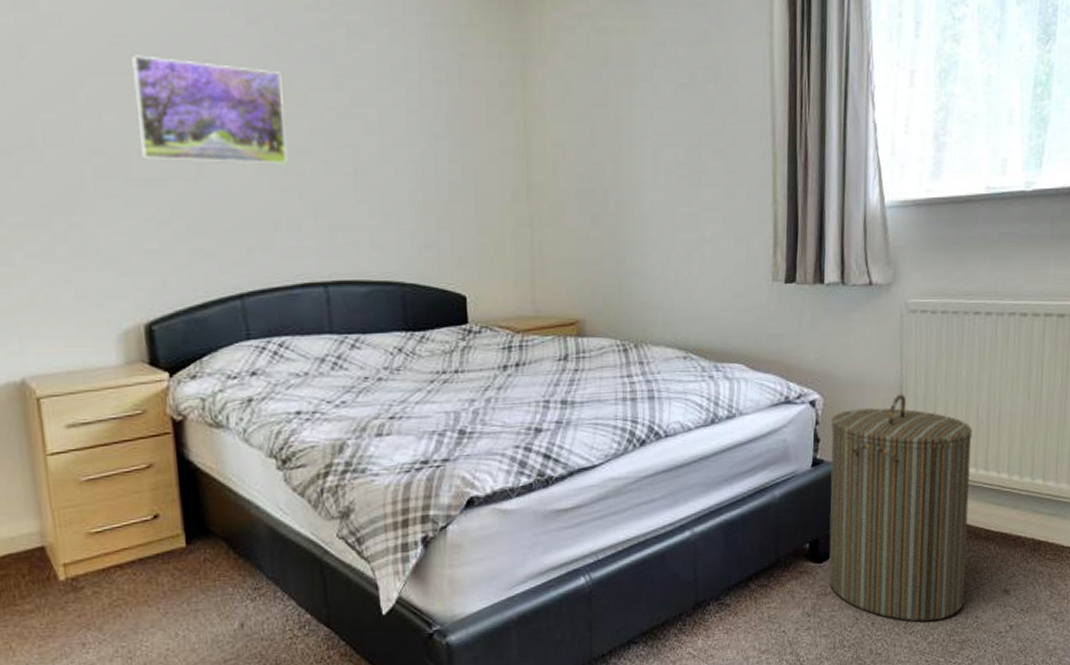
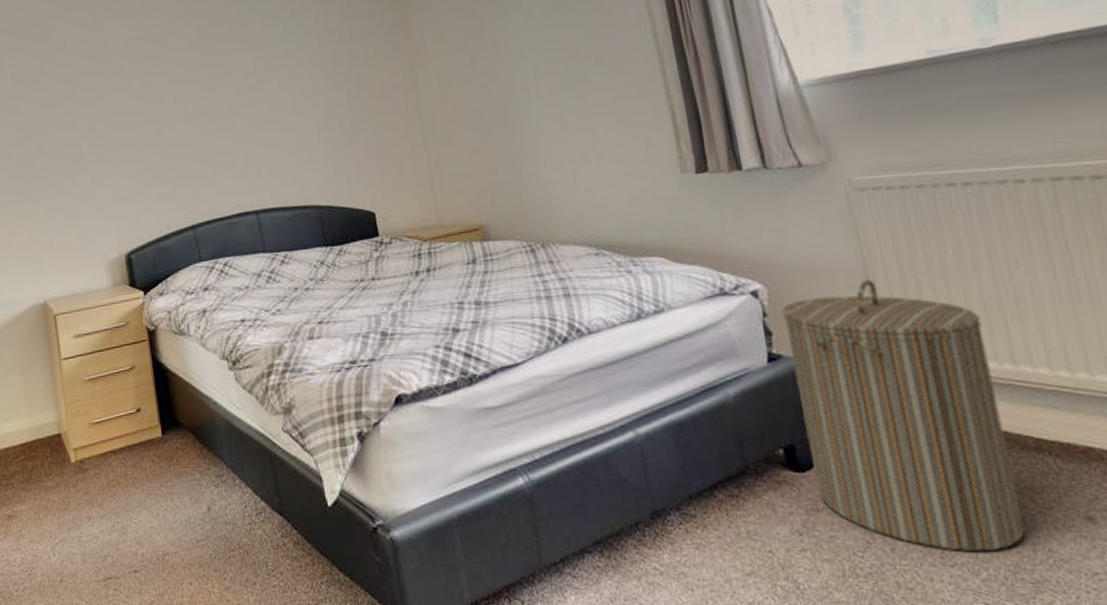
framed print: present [131,55,288,167] -> none [110,53,222,132]

